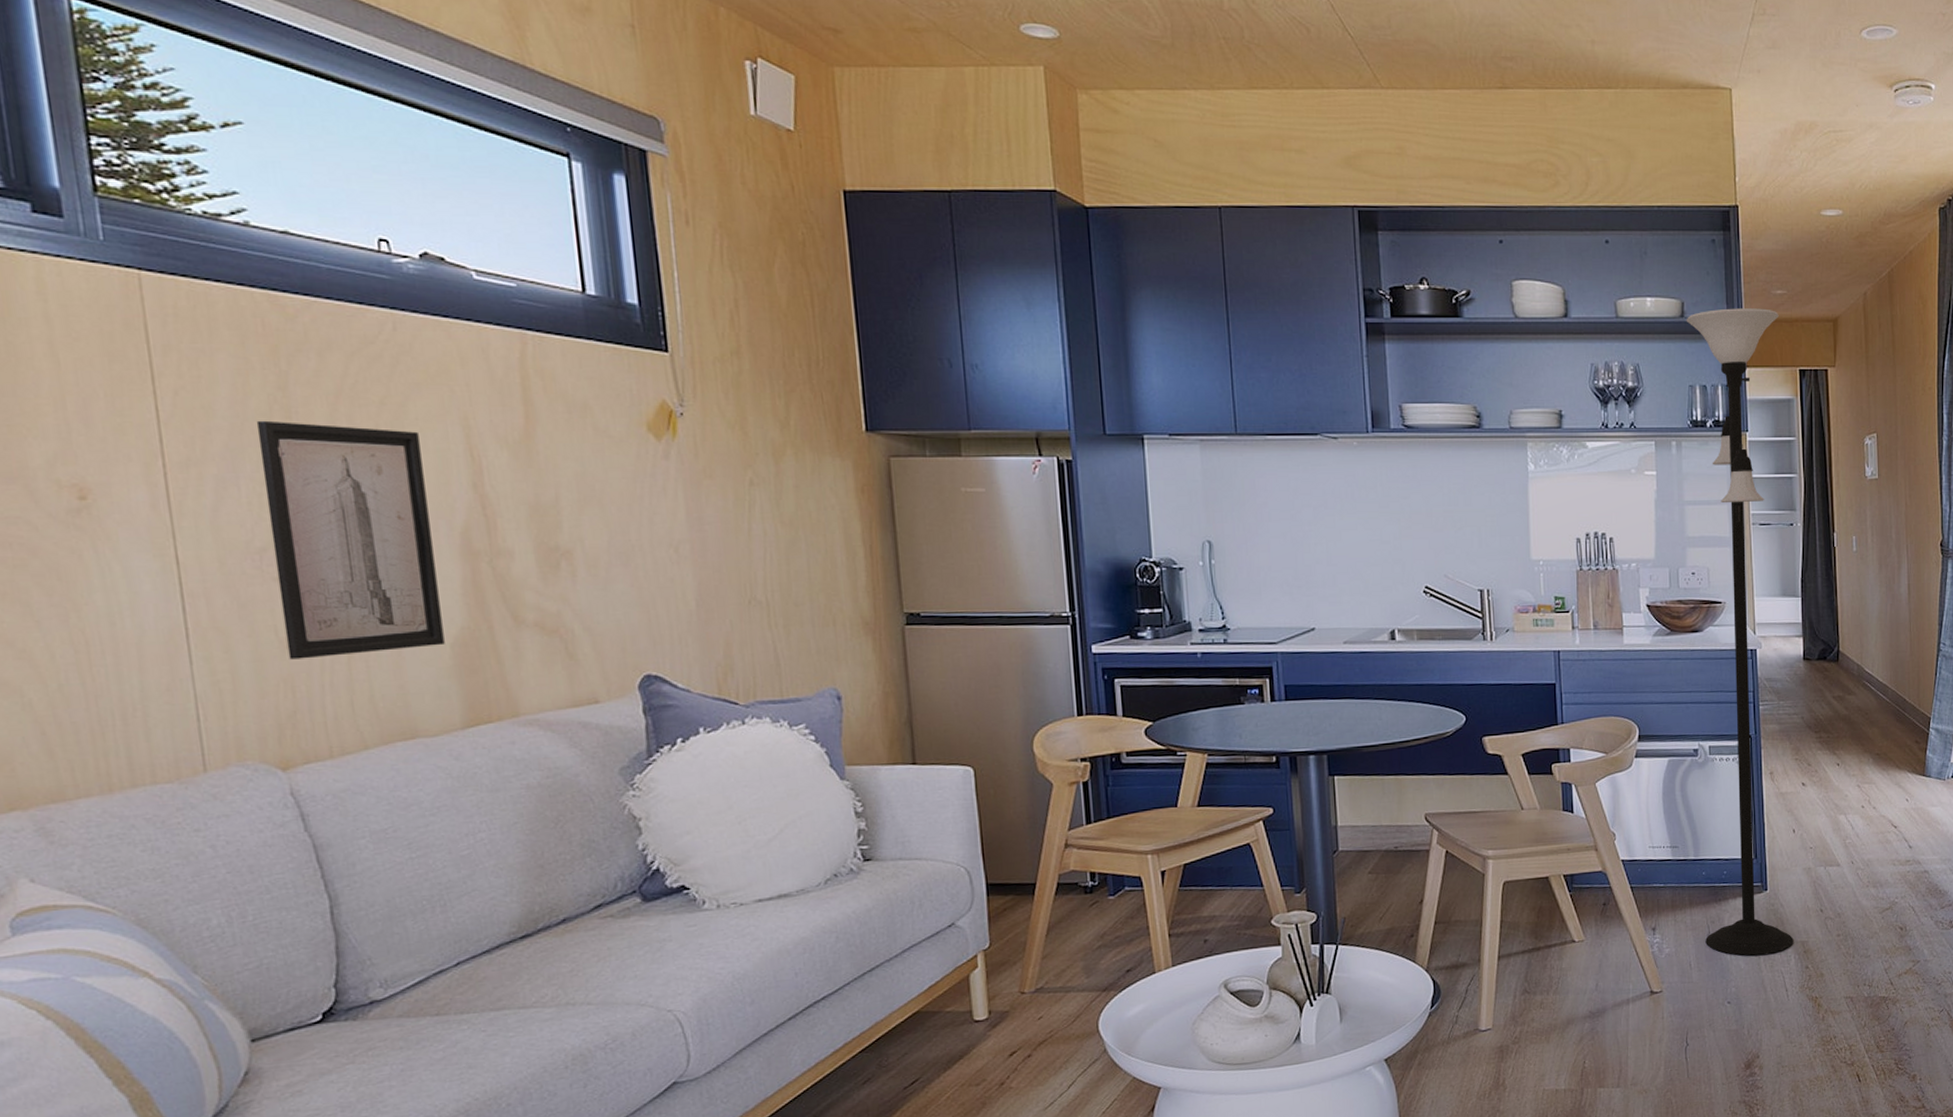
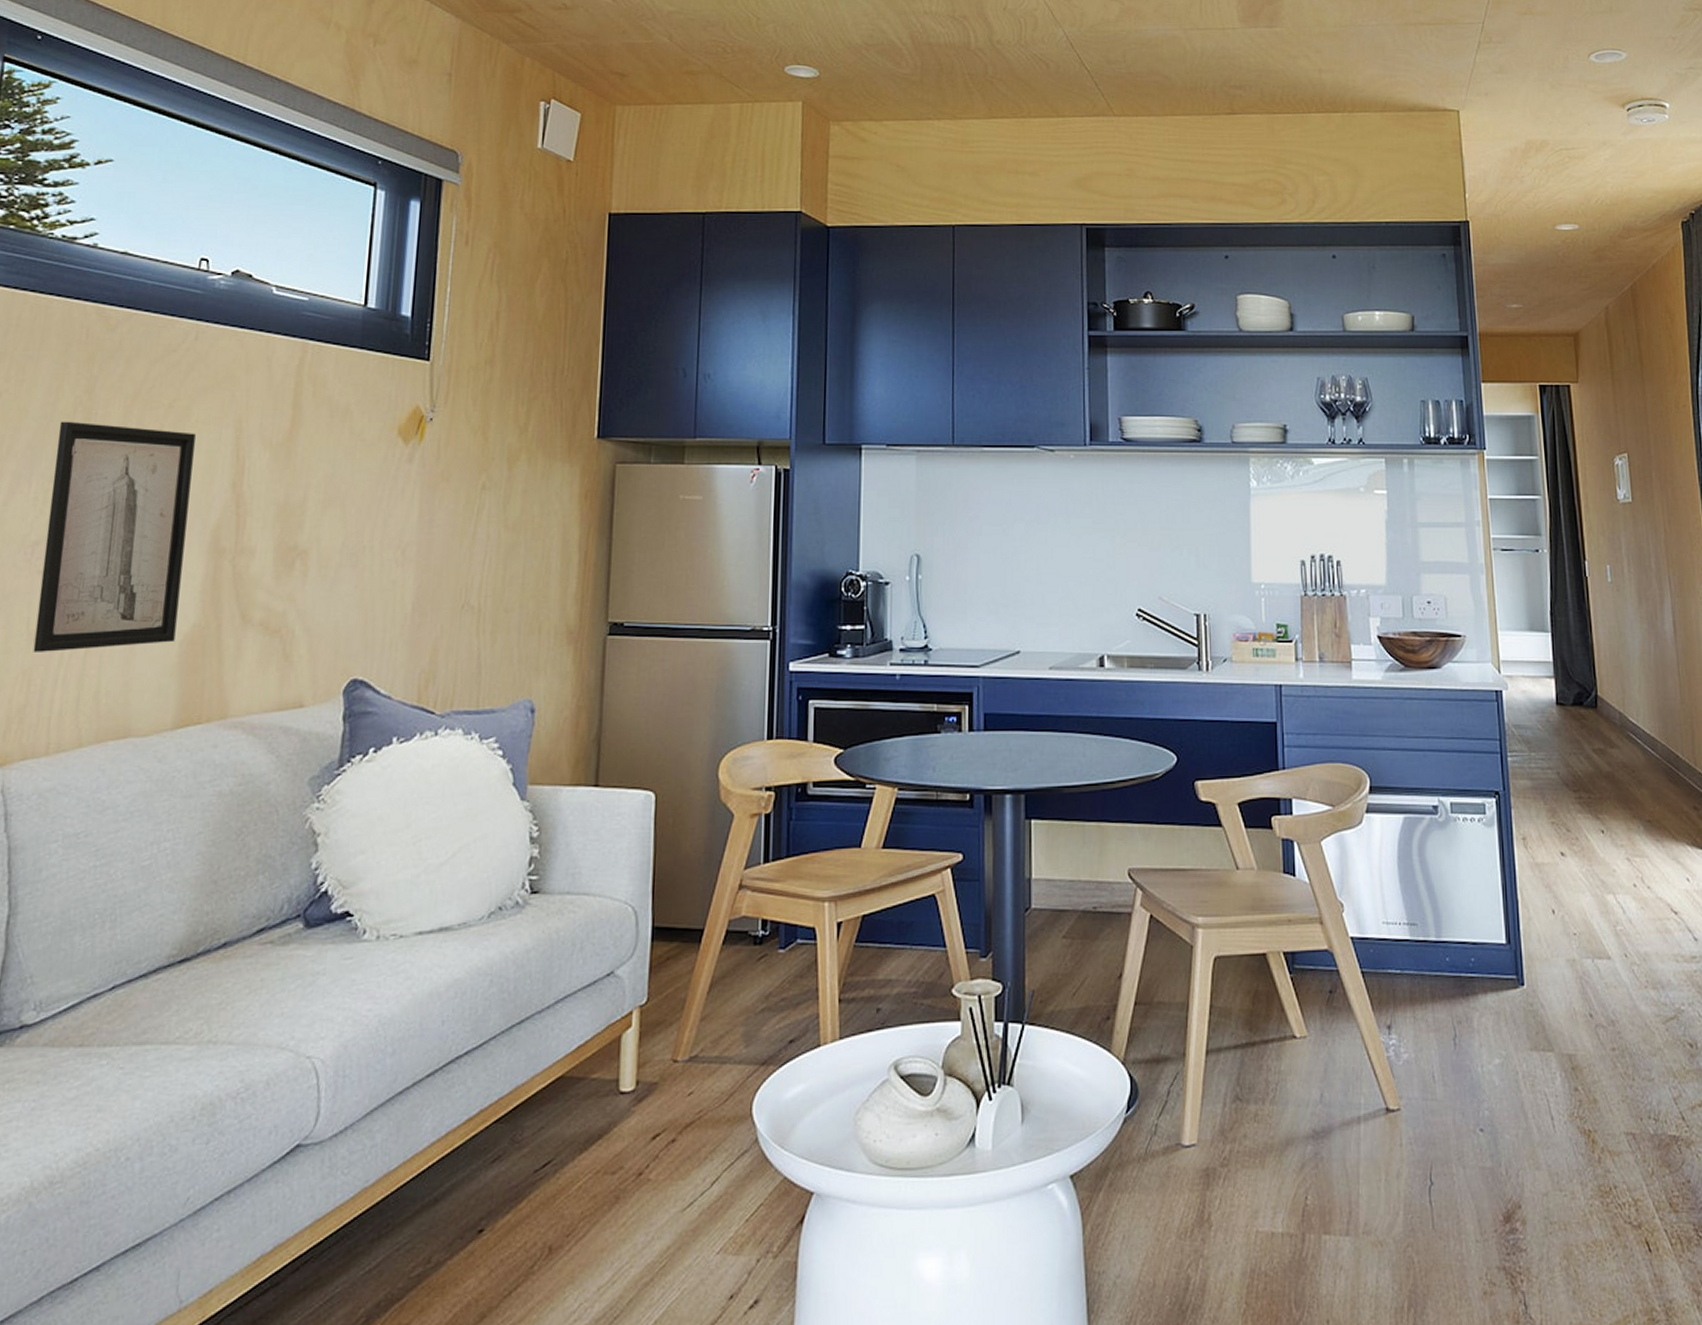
floor lamp: present [1686,308,1794,956] -> none [1416,322,1558,1069]

